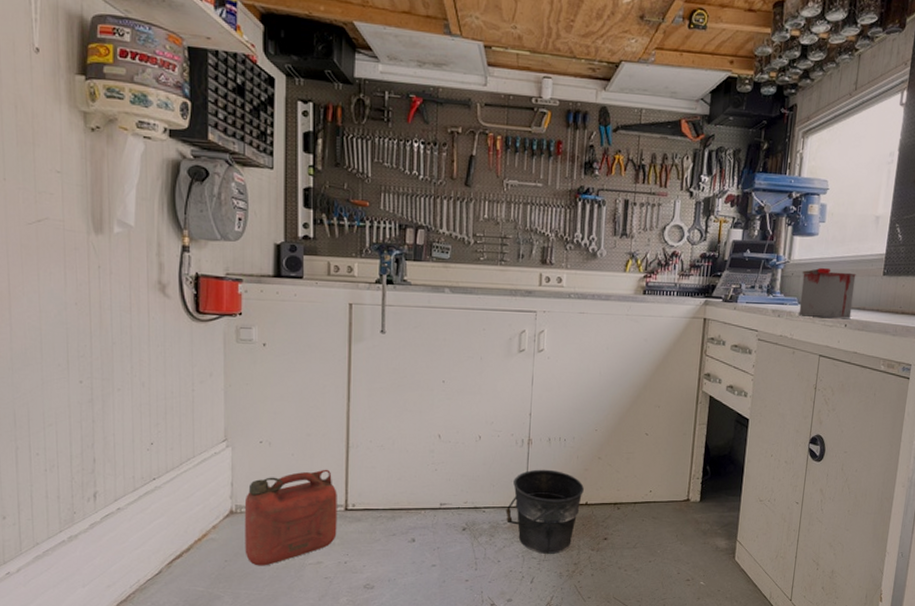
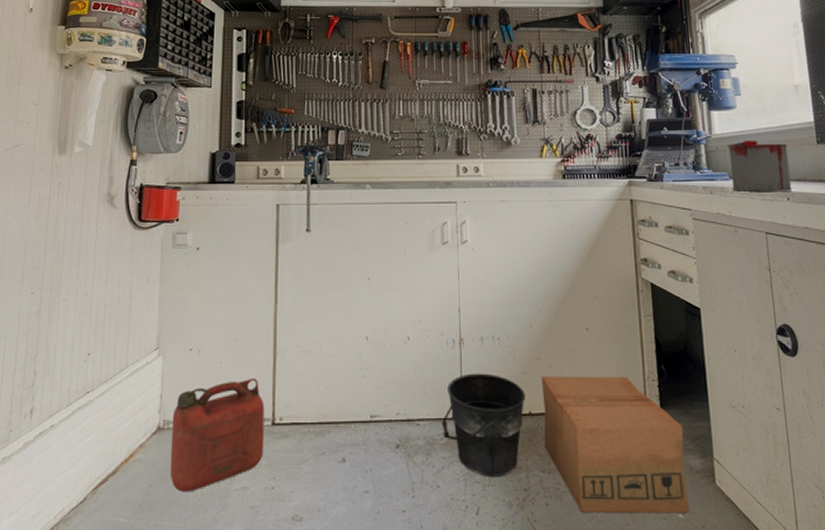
cardboard box: none [596,473,716,581] -> present [541,376,690,513]

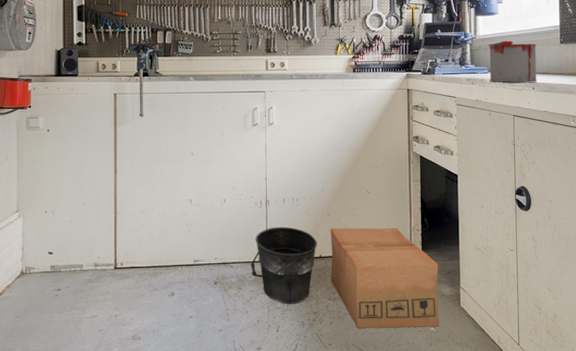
fuel can: present [170,378,264,492] -> none [32,233,108,321]

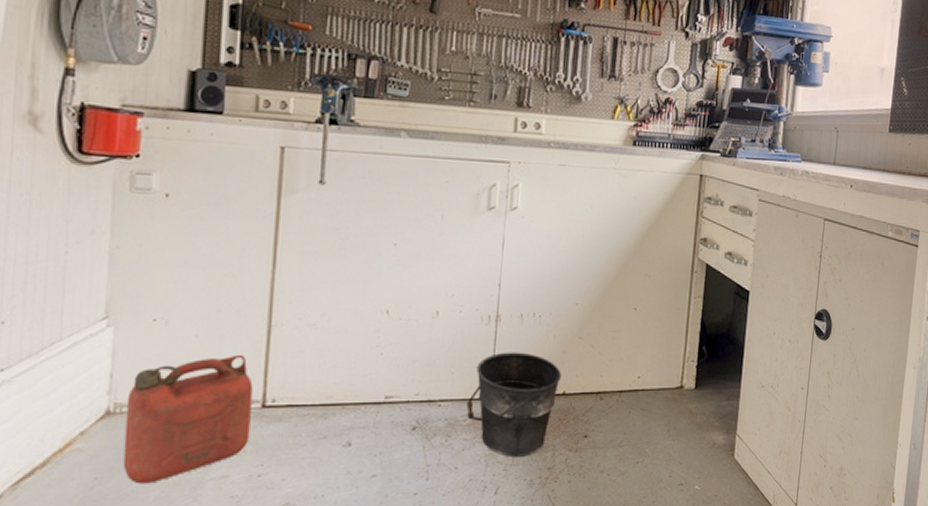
fuel can: none [32,233,108,321] -> present [123,354,253,484]
cardboard box: present [330,227,440,328] -> none [574,355,713,488]
paint can: present [488,40,537,82] -> none [802,121,862,178]

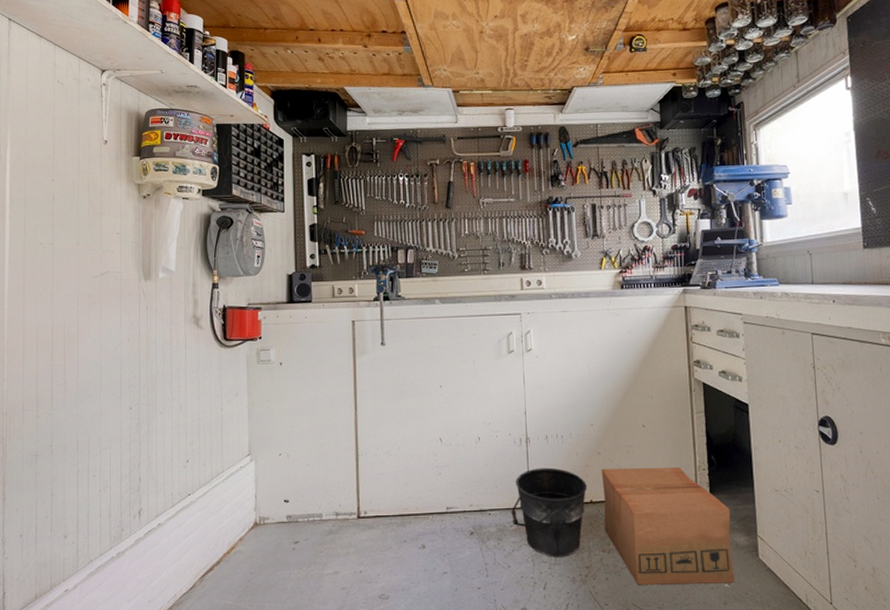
fuel can: present [123,354,253,484] -> none [267,477,351,578]
cardboard box: none [574,355,713,488] -> present [601,467,735,585]

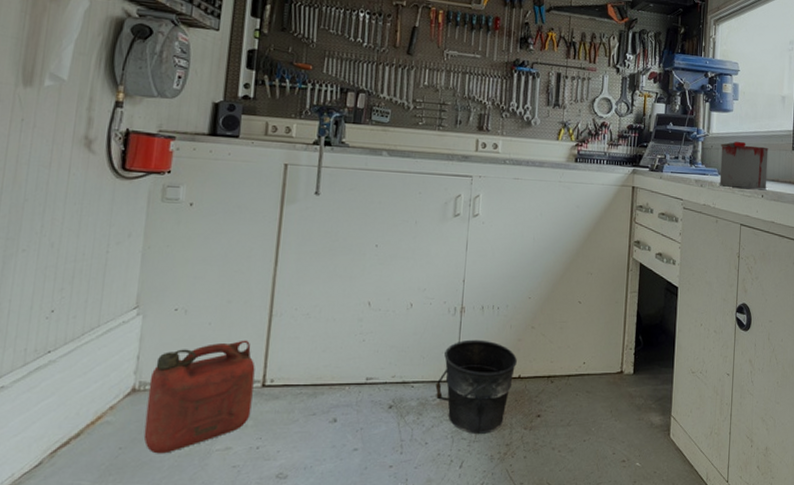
fuel can: none [267,477,351,578] -> present [143,340,255,454]
cardboard box: present [601,467,735,585] -> none [529,343,650,464]
paint can: none [777,246,838,296] -> present [719,141,769,189]

